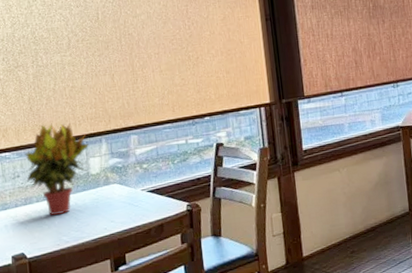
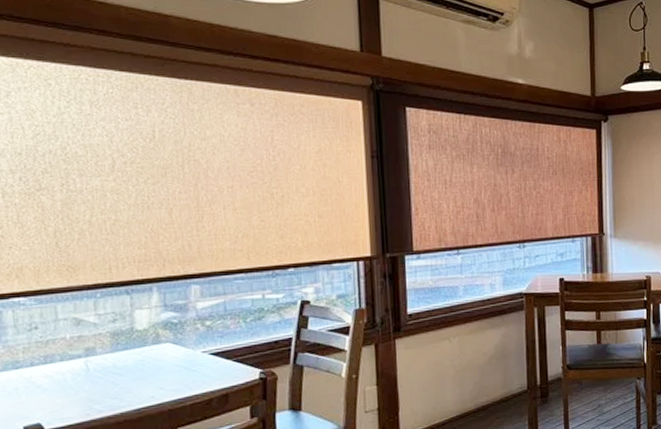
potted plant: present [25,123,90,215] -> none [46,264,136,378]

